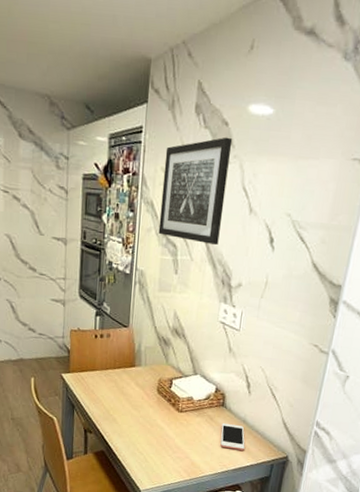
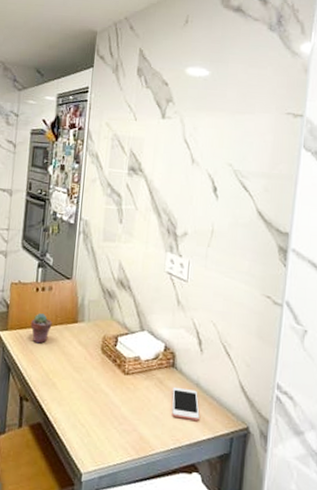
potted succulent: none [91,358,111,385] -> present [31,313,53,344]
wall art: present [158,137,233,245] -> none [103,95,173,194]

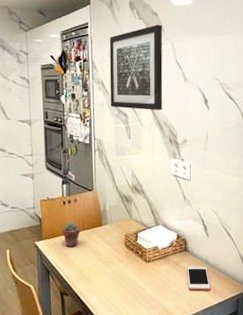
wall art: none [103,95,173,194] -> present [109,24,163,110]

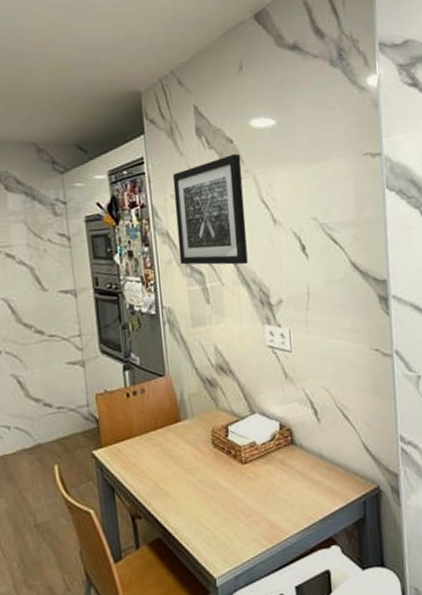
potted succulent: present [62,222,81,247] -> none [127,420,153,454]
cell phone: present [187,266,211,291] -> none [295,462,329,495]

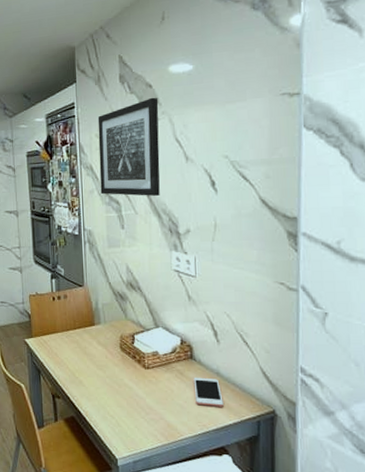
cell phone: none [295,462,329,495] -> present [193,377,224,407]

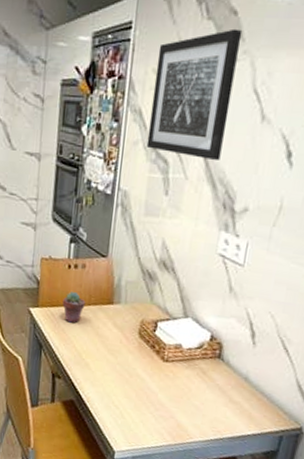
potted succulent: none [52,320,72,347] -> present [62,292,86,324]
cell phone: present [193,377,224,407] -> none [214,378,246,416]

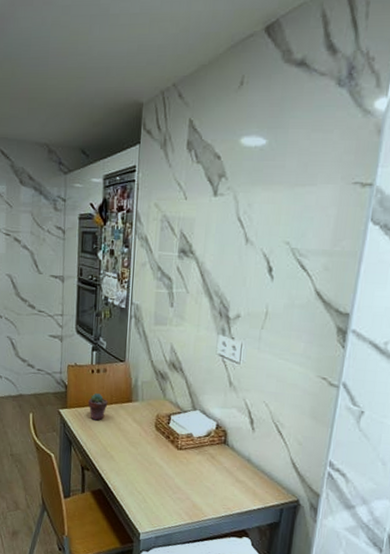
wall art: present [146,28,243,160] -> none [153,170,226,276]

